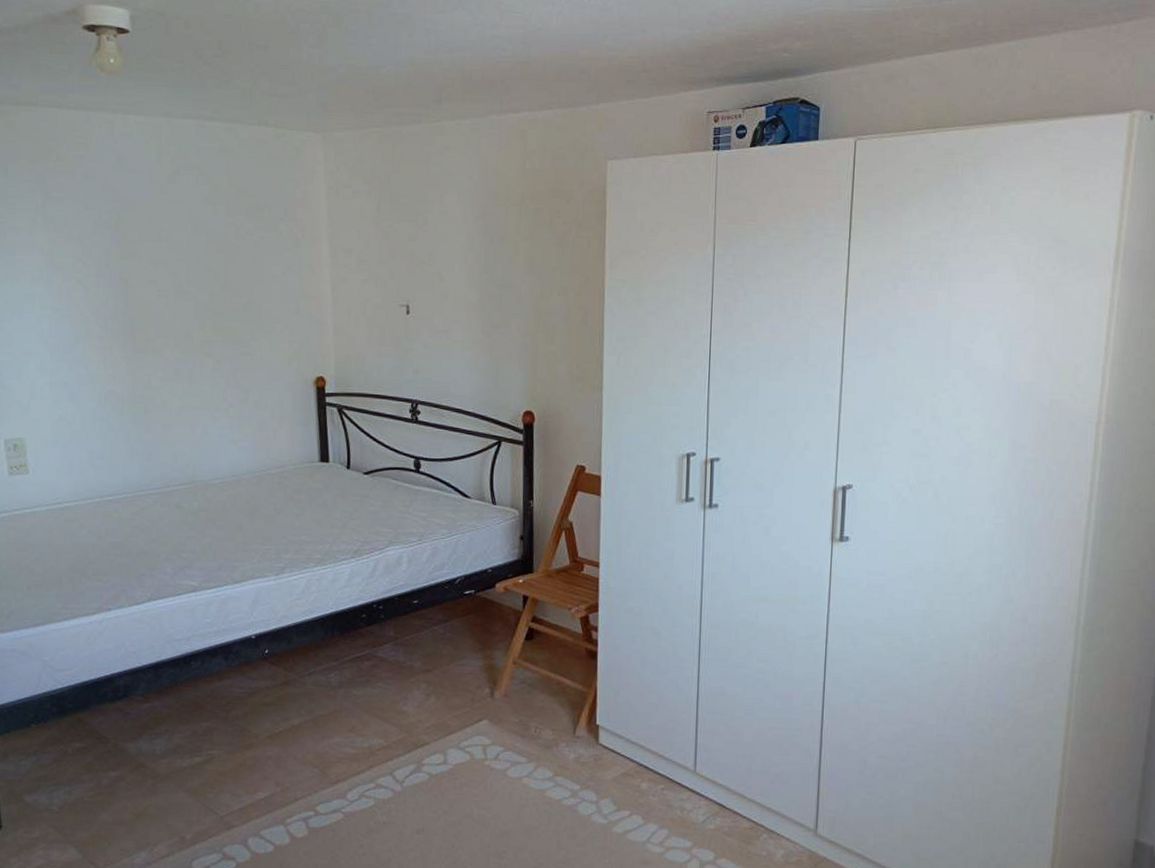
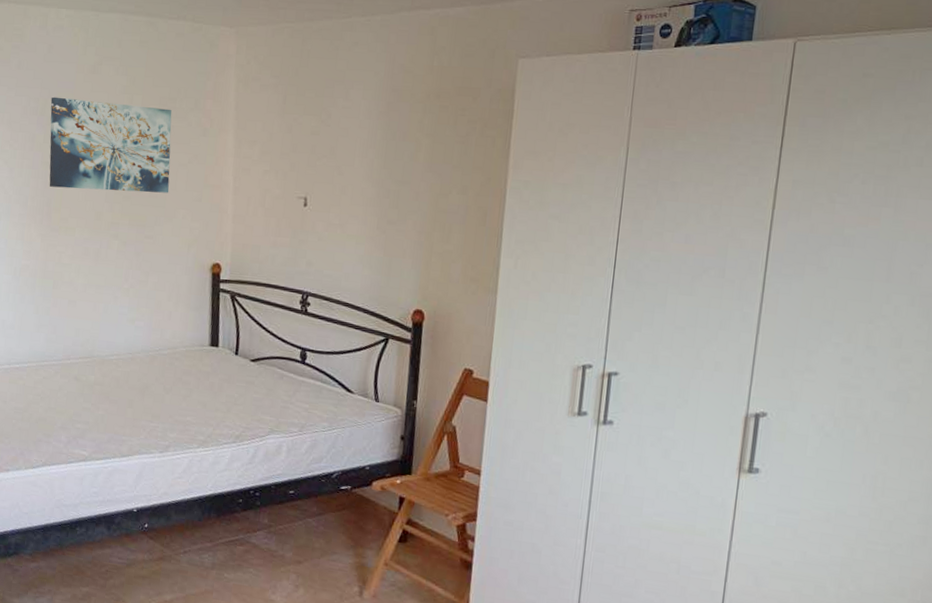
wall art: none [125,209,264,307] -> present [49,97,172,193]

